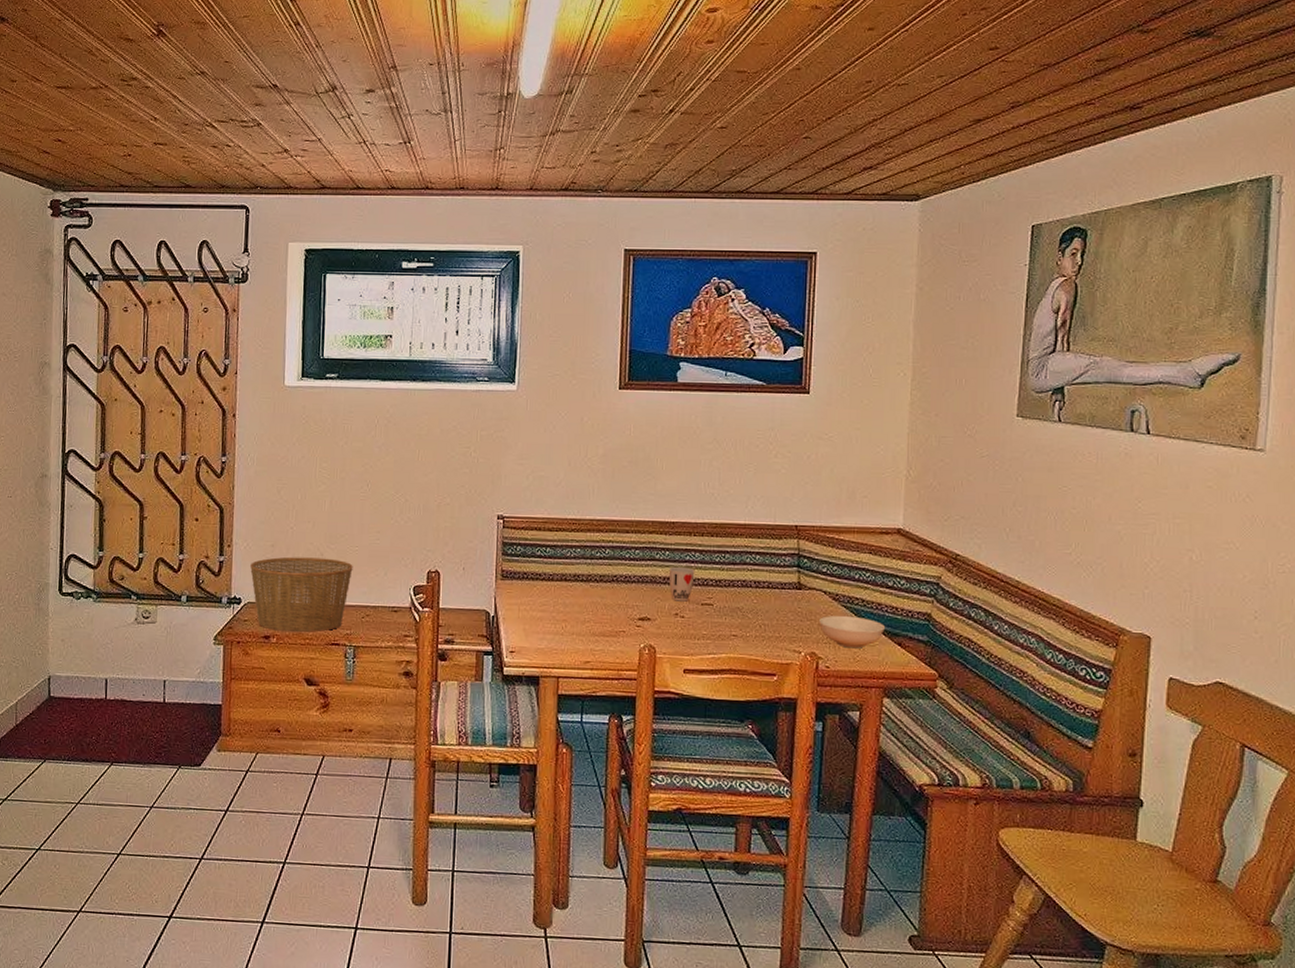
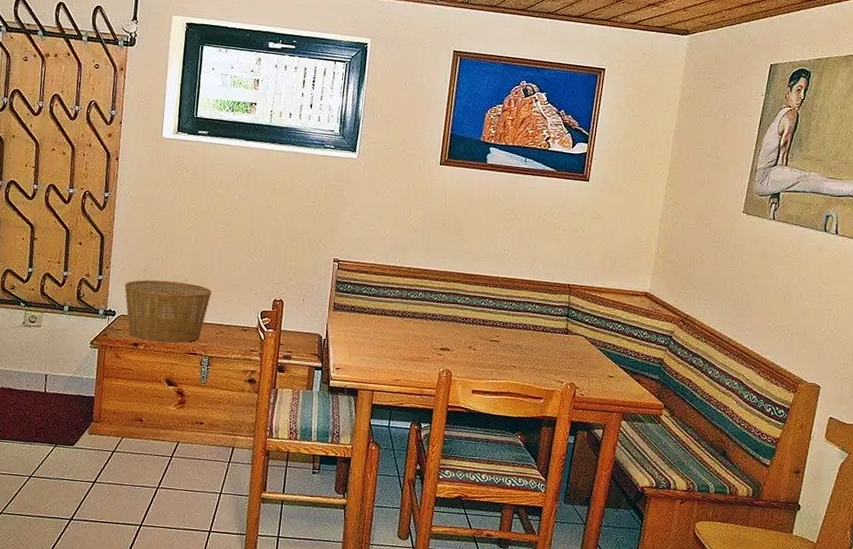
cup: present [668,566,695,602] -> none [466,309,488,338]
bowl: present [819,615,885,649] -> none [579,355,628,382]

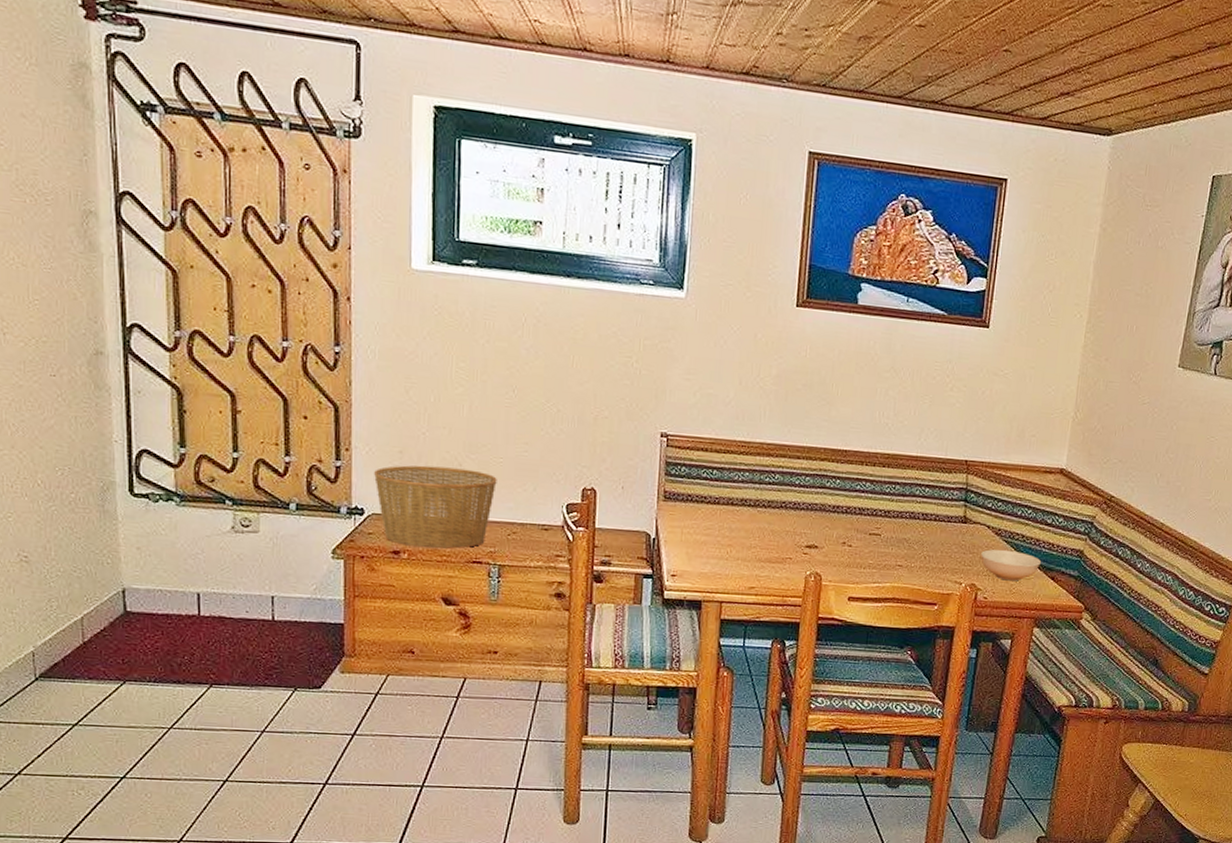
bowl: none [579,355,628,382] -> present [981,549,1041,582]

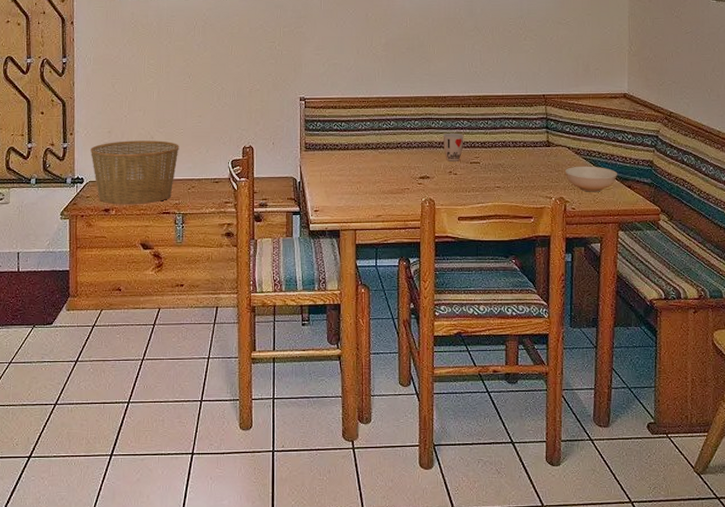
cup: none [838,495,865,531] -> present [442,133,464,161]

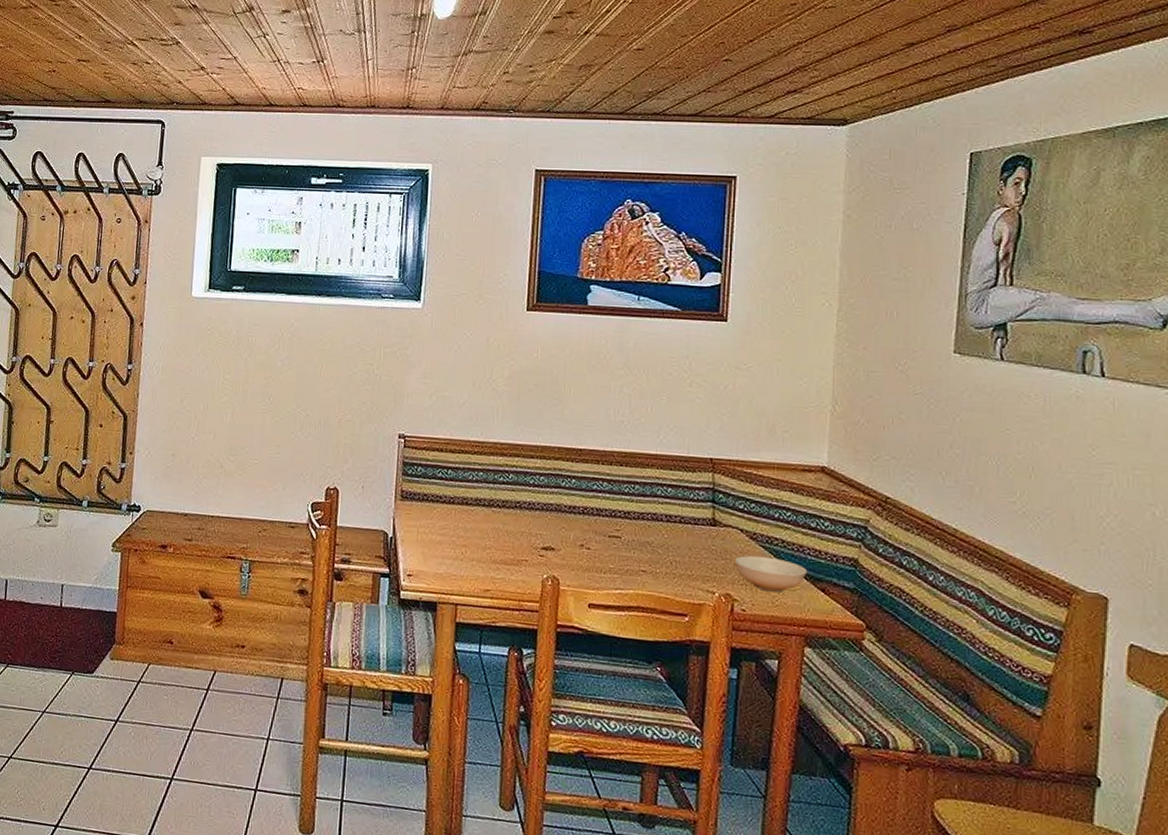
basket: present [91,140,179,205] -> none [150,466,252,545]
cup: present [442,133,464,161] -> none [574,495,603,533]

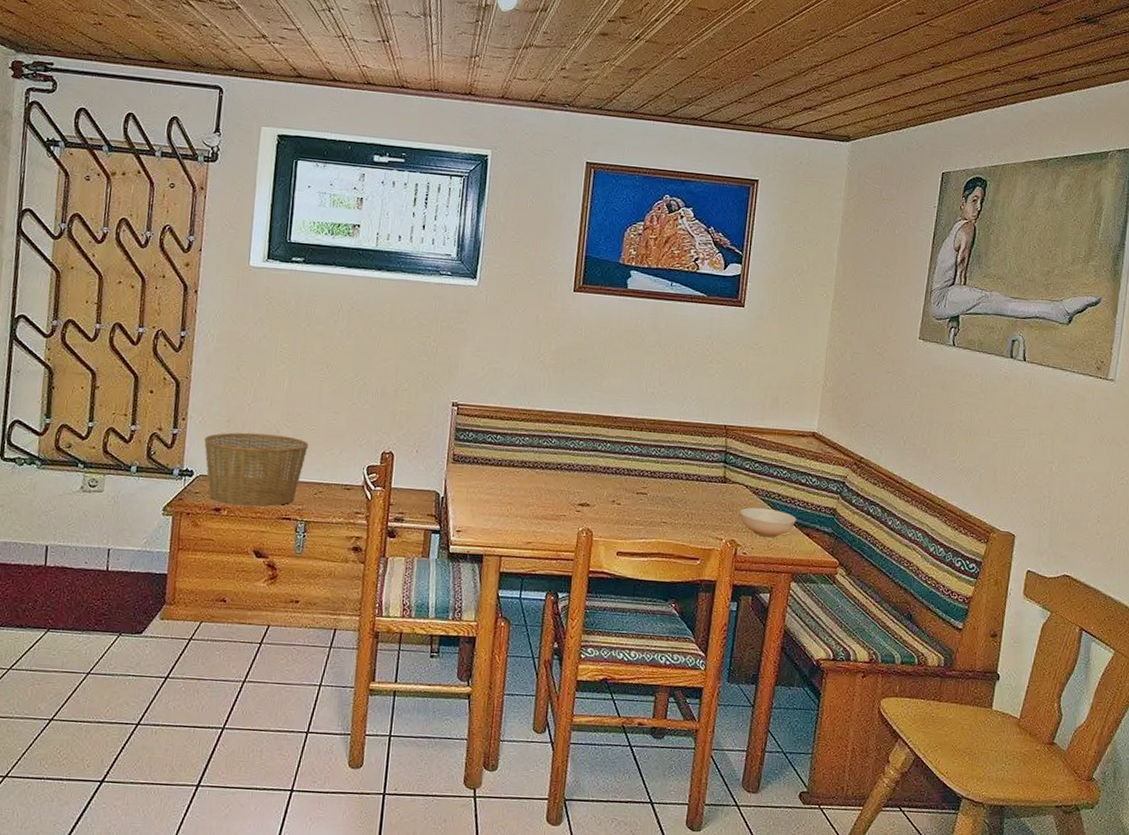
basket: none [150,466,252,545] -> present [204,432,309,507]

